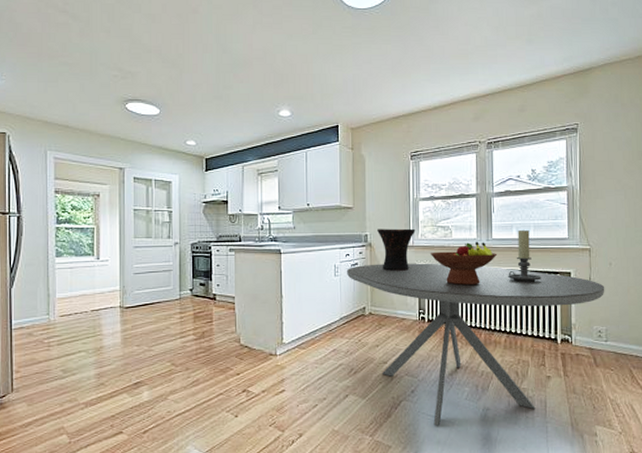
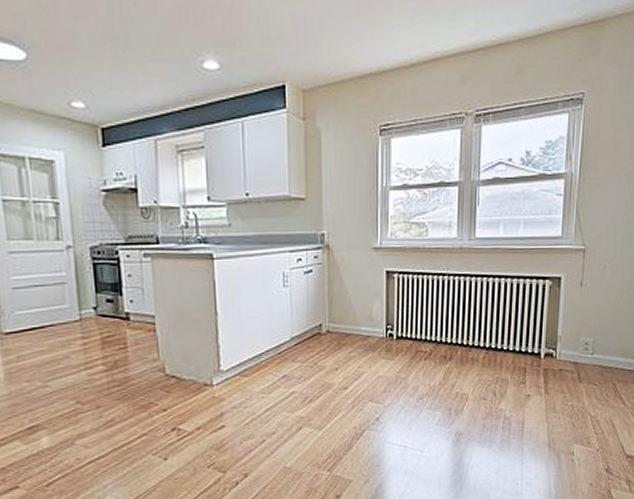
dining table: present [347,263,605,426] -> none [299,268,597,455]
vase: present [377,228,416,271] -> none [337,225,384,279]
fruit bowl: present [430,241,498,286] -> none [400,241,481,295]
candle holder: present [508,229,542,282] -> none [491,226,529,290]

